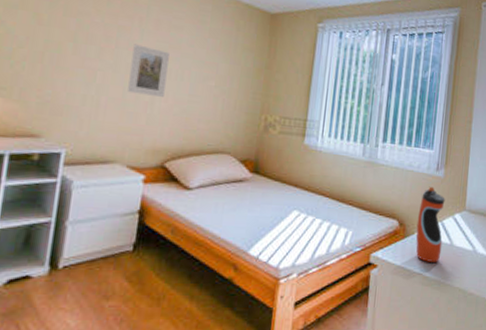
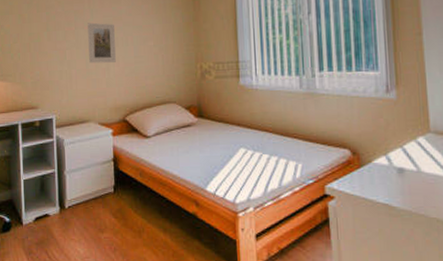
water bottle: present [415,186,445,262] -> none [372,110,408,191]

